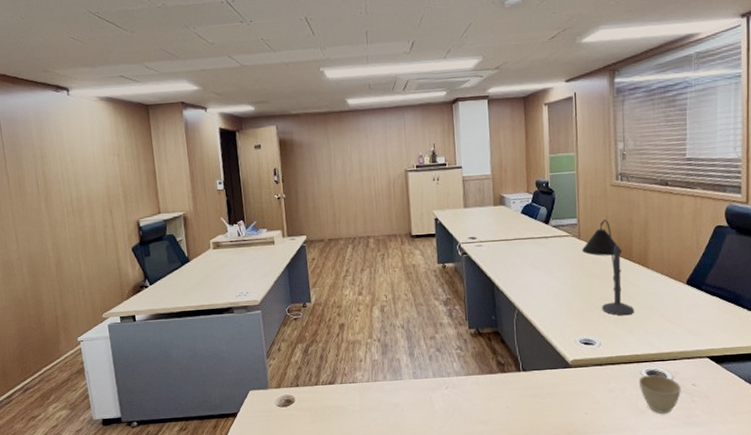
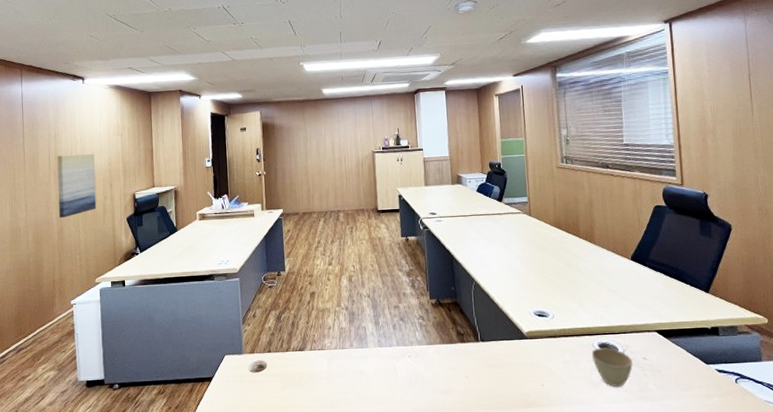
wall art: none [46,177,97,249] -> present [57,154,97,218]
desk lamp: present [582,219,634,316] -> none [533,198,584,289]

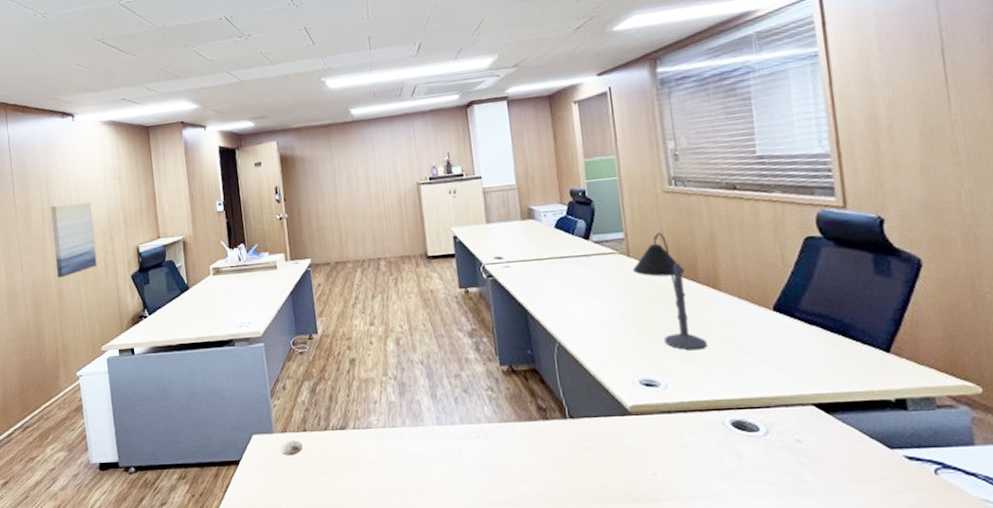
desk lamp: none [533,198,584,289] -> present [633,232,707,351]
cup: present [591,347,633,387] -> none [721,426,781,478]

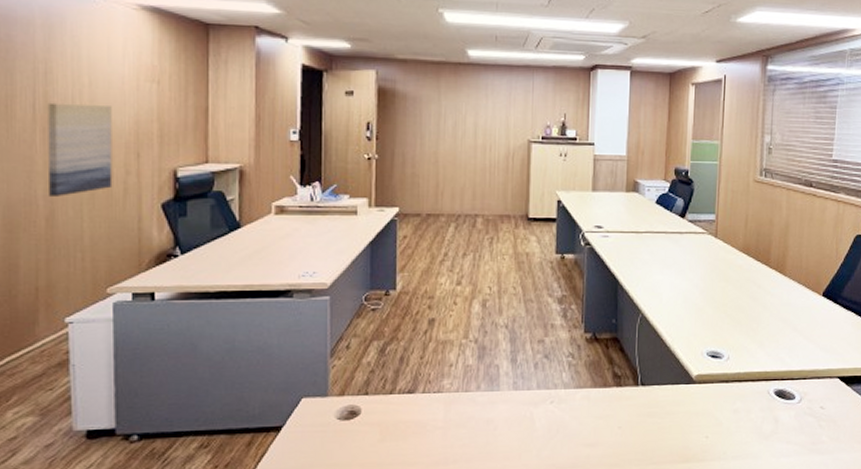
desk lamp: present [633,232,707,351] -> none [718,217,767,327]

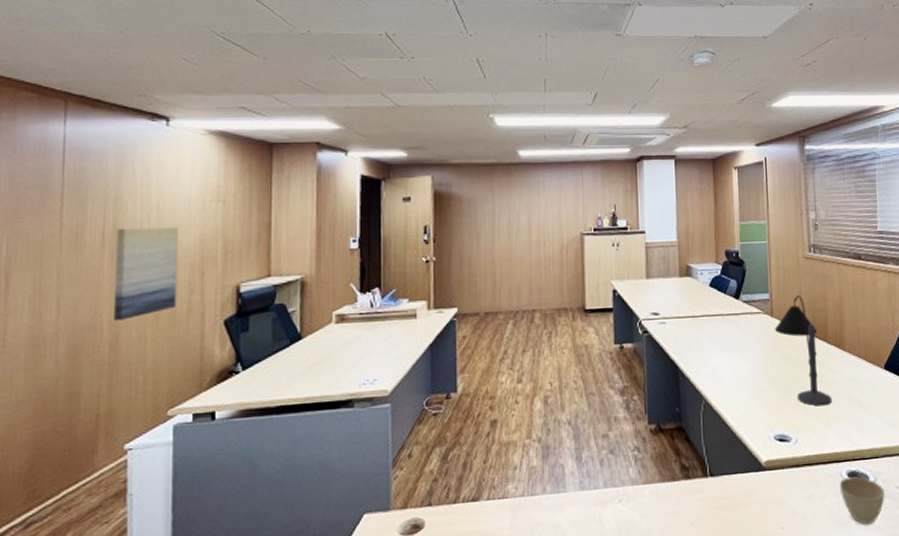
desk lamp: none [718,217,767,327] -> present [775,294,831,406]
cup: none [765,395,809,440] -> present [839,476,885,525]

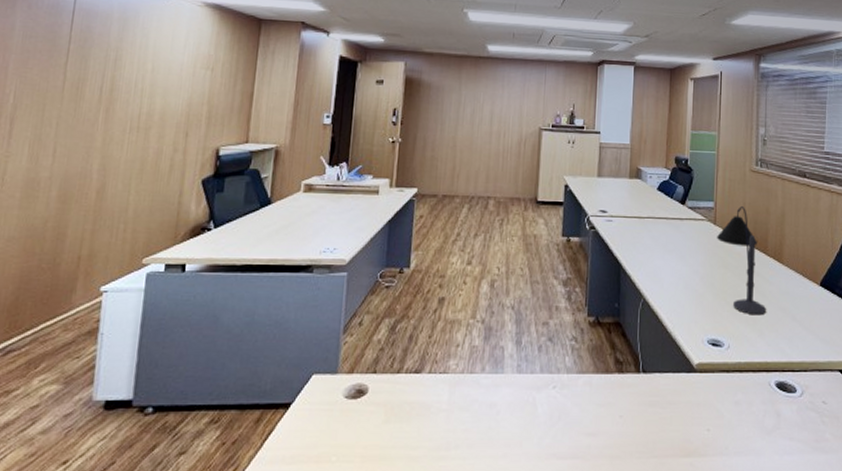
wall art: present [114,227,178,320] -> none [103,86,169,171]
cup: present [839,476,885,525] -> none [767,387,811,436]

